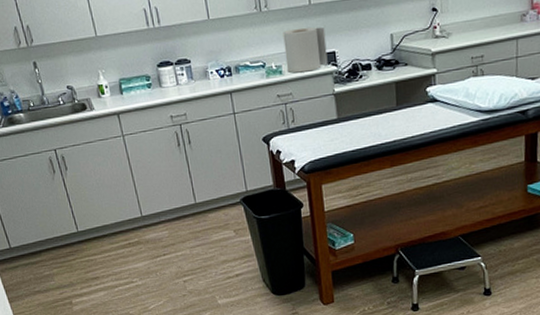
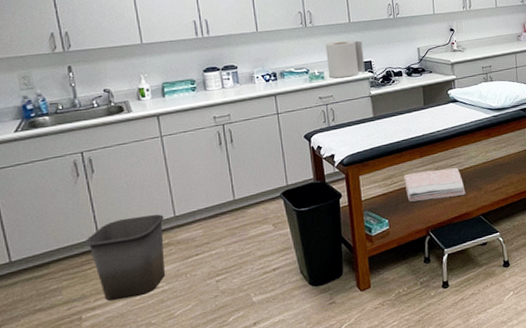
waste bin: none [68,213,138,290] -> present [86,214,165,301]
towel: none [371,180,443,216] -> present [403,168,466,202]

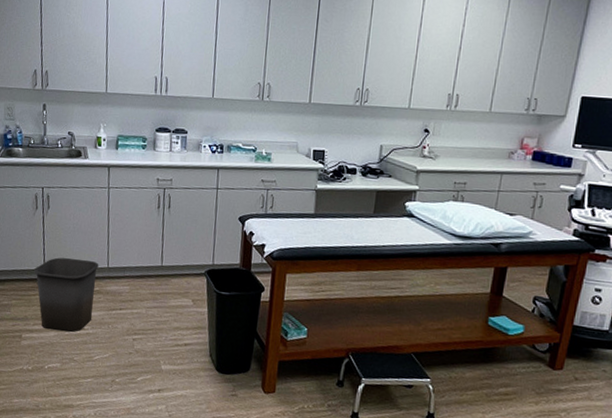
paper towel roll: present [325,40,365,79] -> none [275,122,319,165]
towel: present [403,168,466,202] -> none [333,284,401,325]

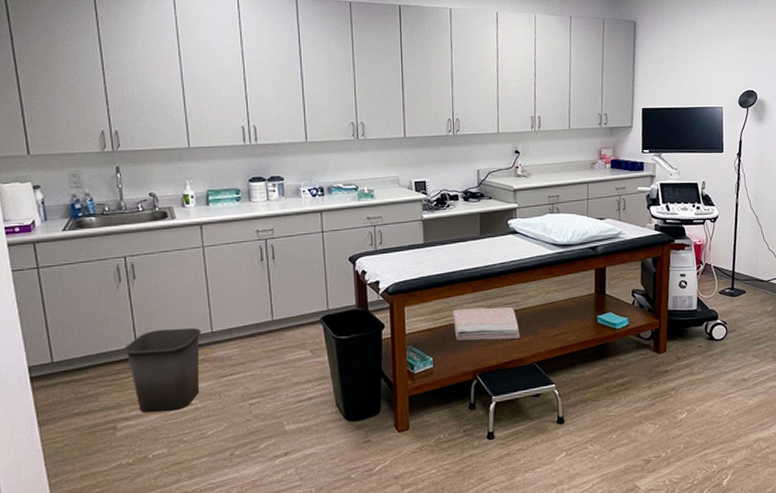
towel: none [333,284,401,325] -> present [452,307,520,341]

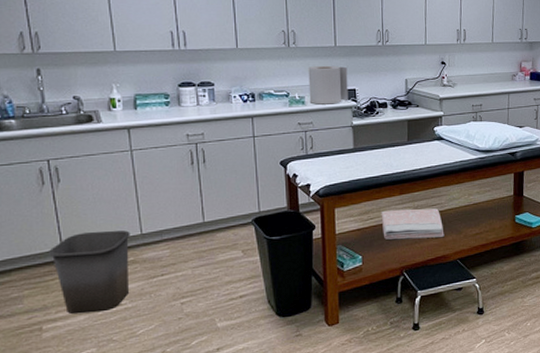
paper towel roll: none [377,157,418,198] -> present [308,65,349,105]

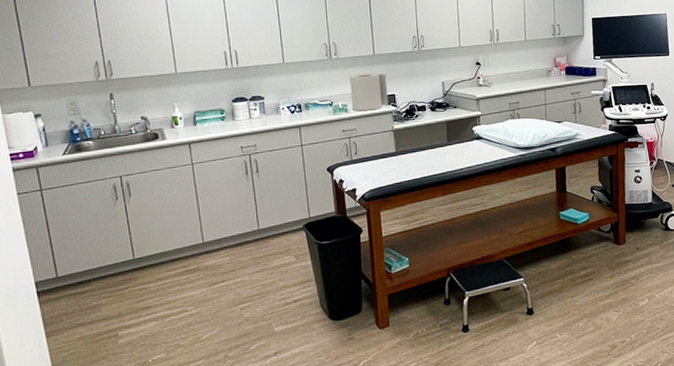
waste bin: present [49,230,130,314] -> none [123,240,193,321]
towel: present [381,208,445,240] -> none [425,208,489,241]

